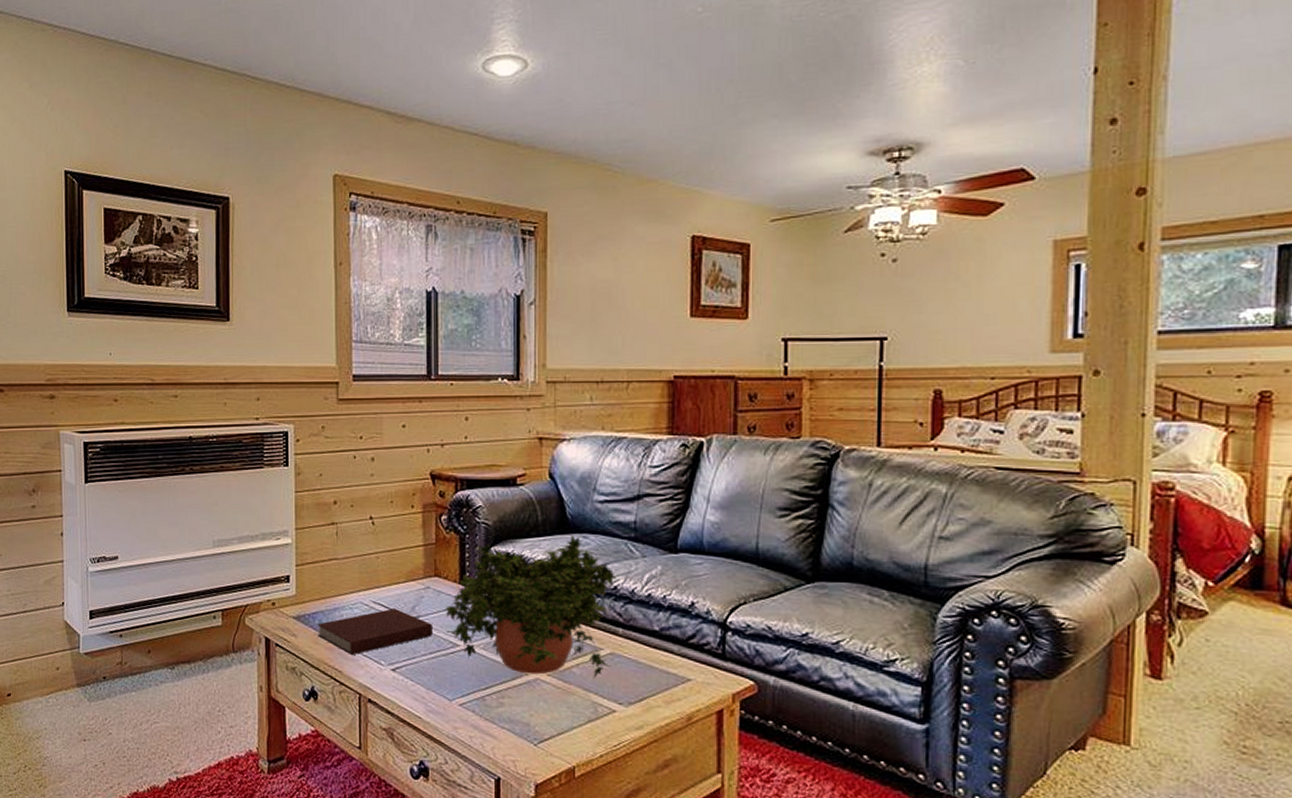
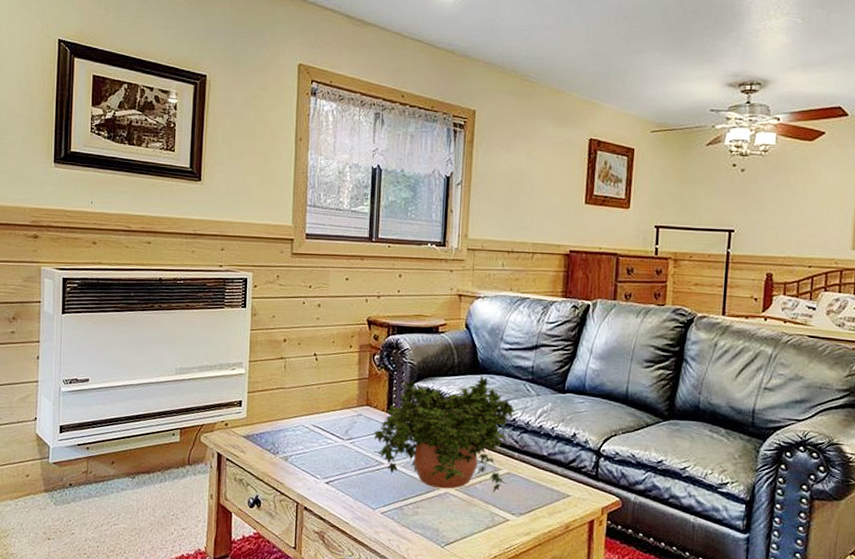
notebook: present [317,607,434,656] -> none [264,430,363,470]

